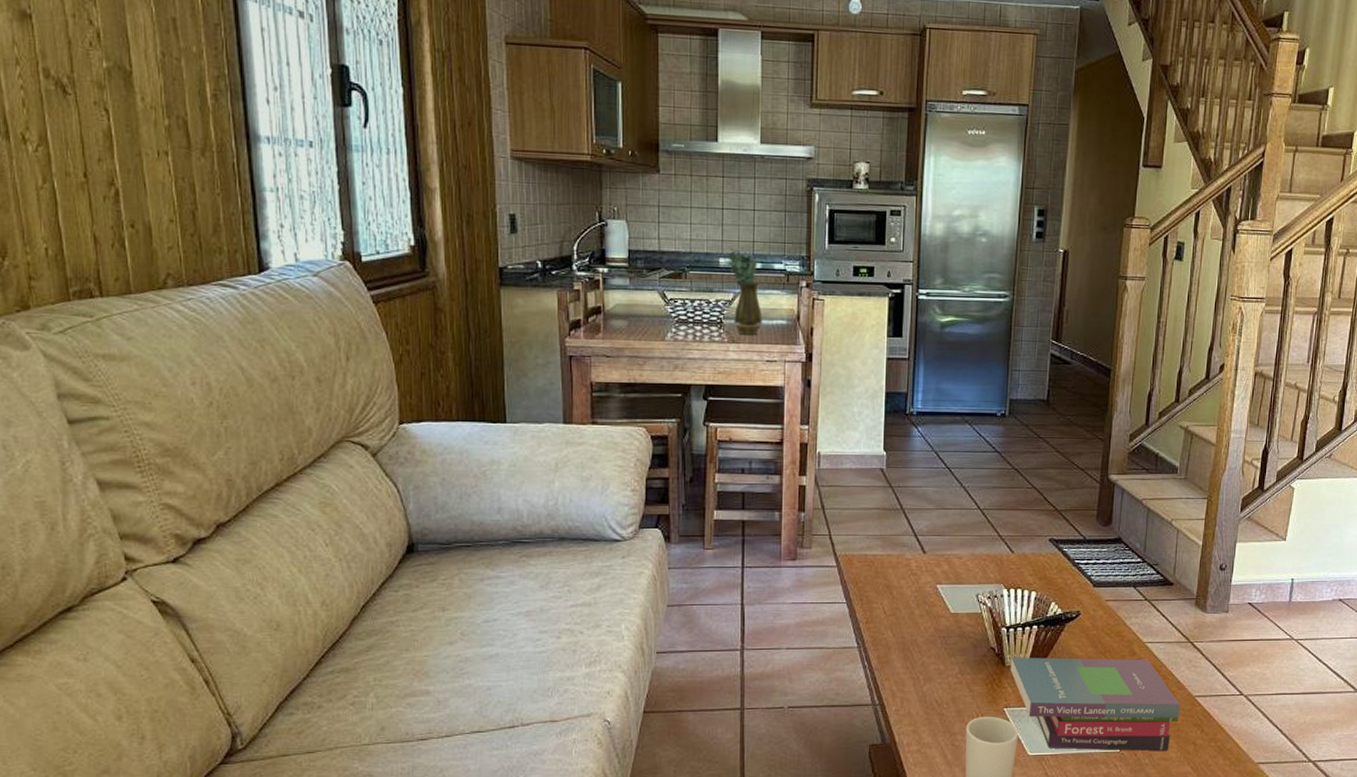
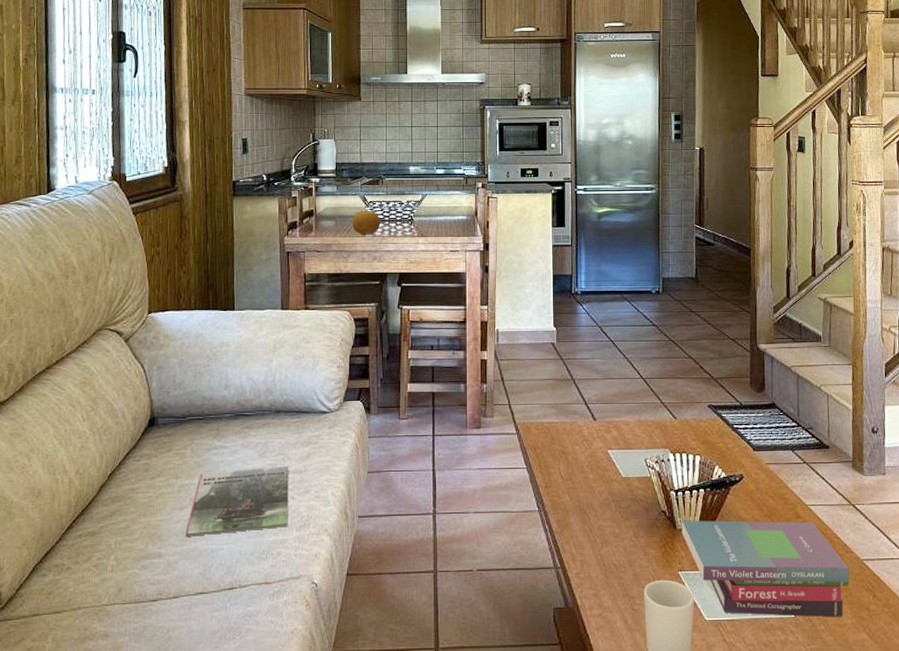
magazine: none [456,598,576,673] -> present [185,466,289,536]
fruit: none [649,309,683,339] -> present [352,210,380,235]
vase: present [728,248,762,336] -> none [417,158,446,230]

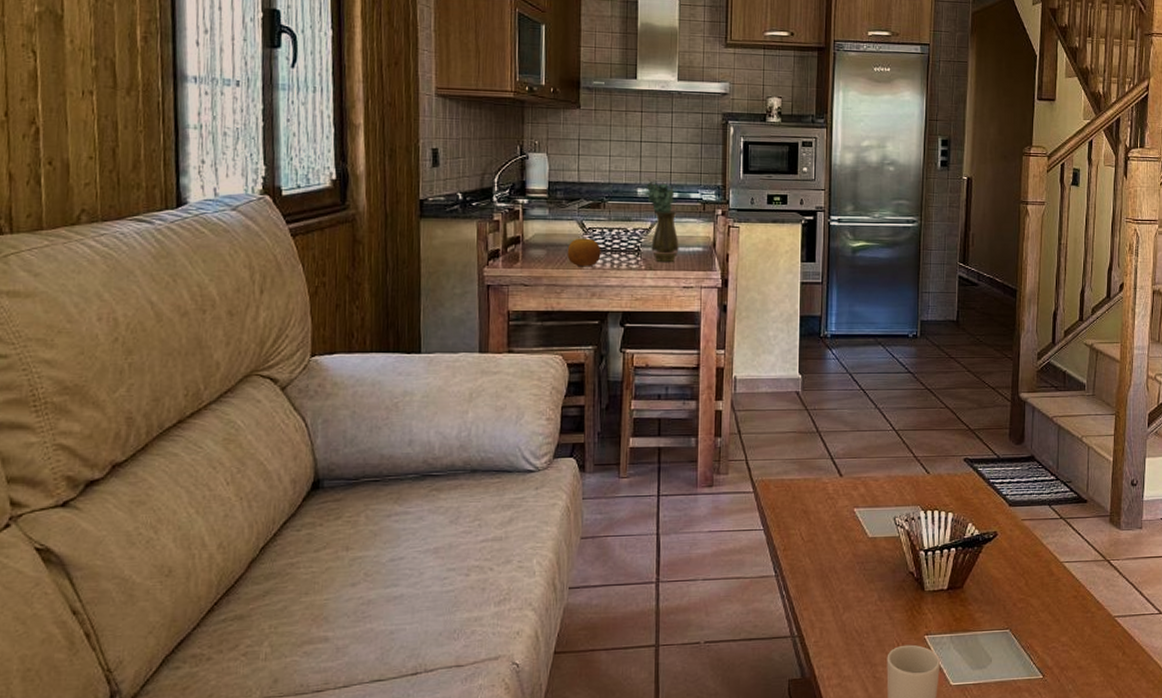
magazine: present [185,466,289,536] -> none [358,533,487,617]
vase: none [417,158,446,230] -> present [646,179,679,263]
books: present [681,520,850,617] -> none [929,579,1101,678]

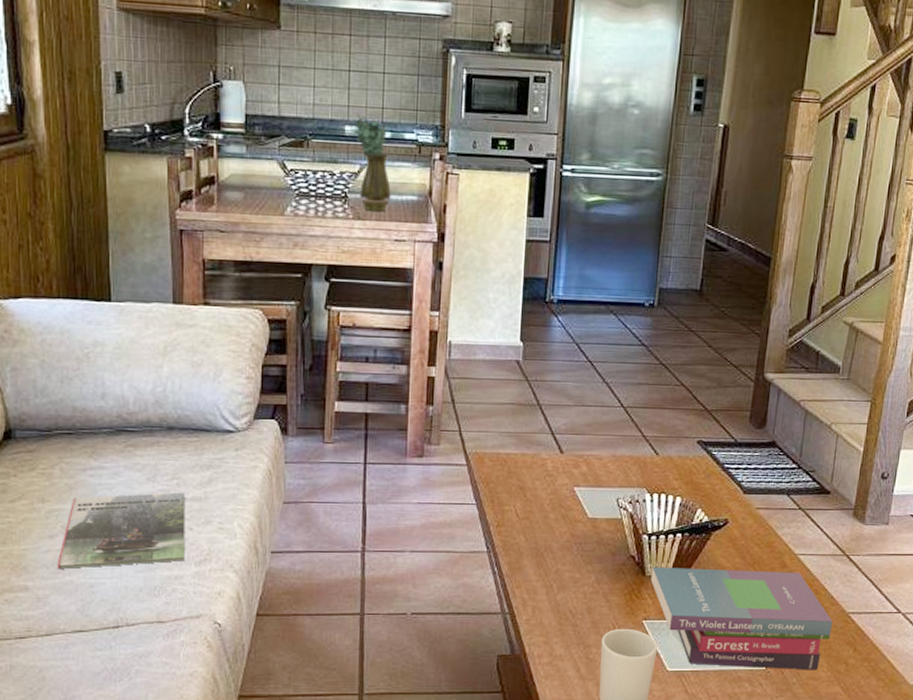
magazine: none [358,533,487,617] -> present [57,492,186,569]
fruit: present [567,238,601,267] -> none [267,180,305,214]
books: none [929,579,1101,678] -> present [650,566,833,670]

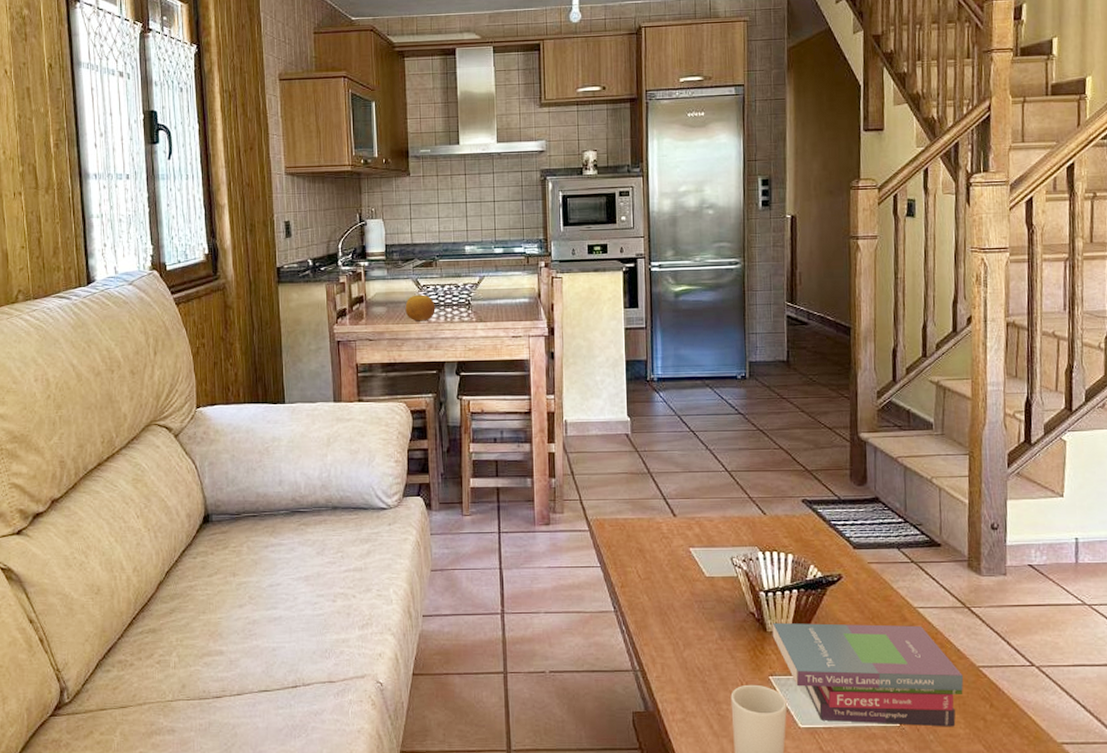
magazine: present [57,492,186,569] -> none [246,564,350,634]
fruit: none [267,180,305,214] -> present [405,294,436,322]
vase: present [354,115,391,212] -> none [473,237,506,315]

